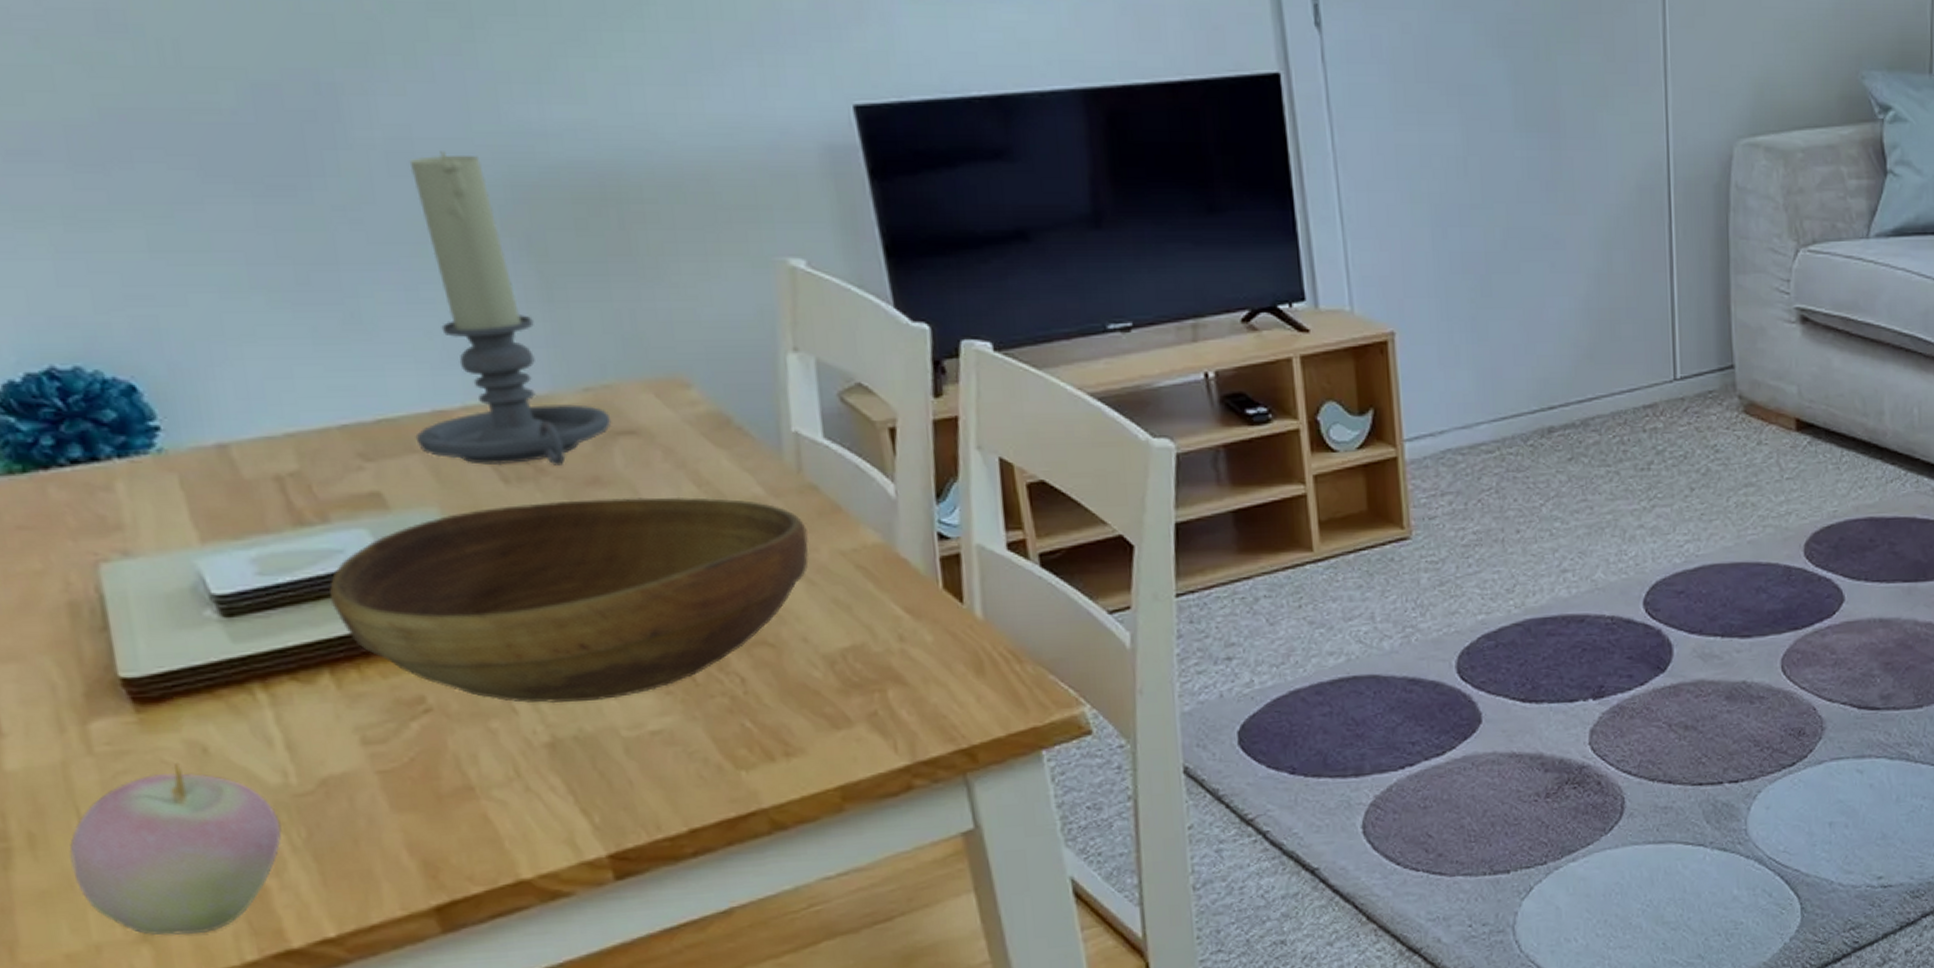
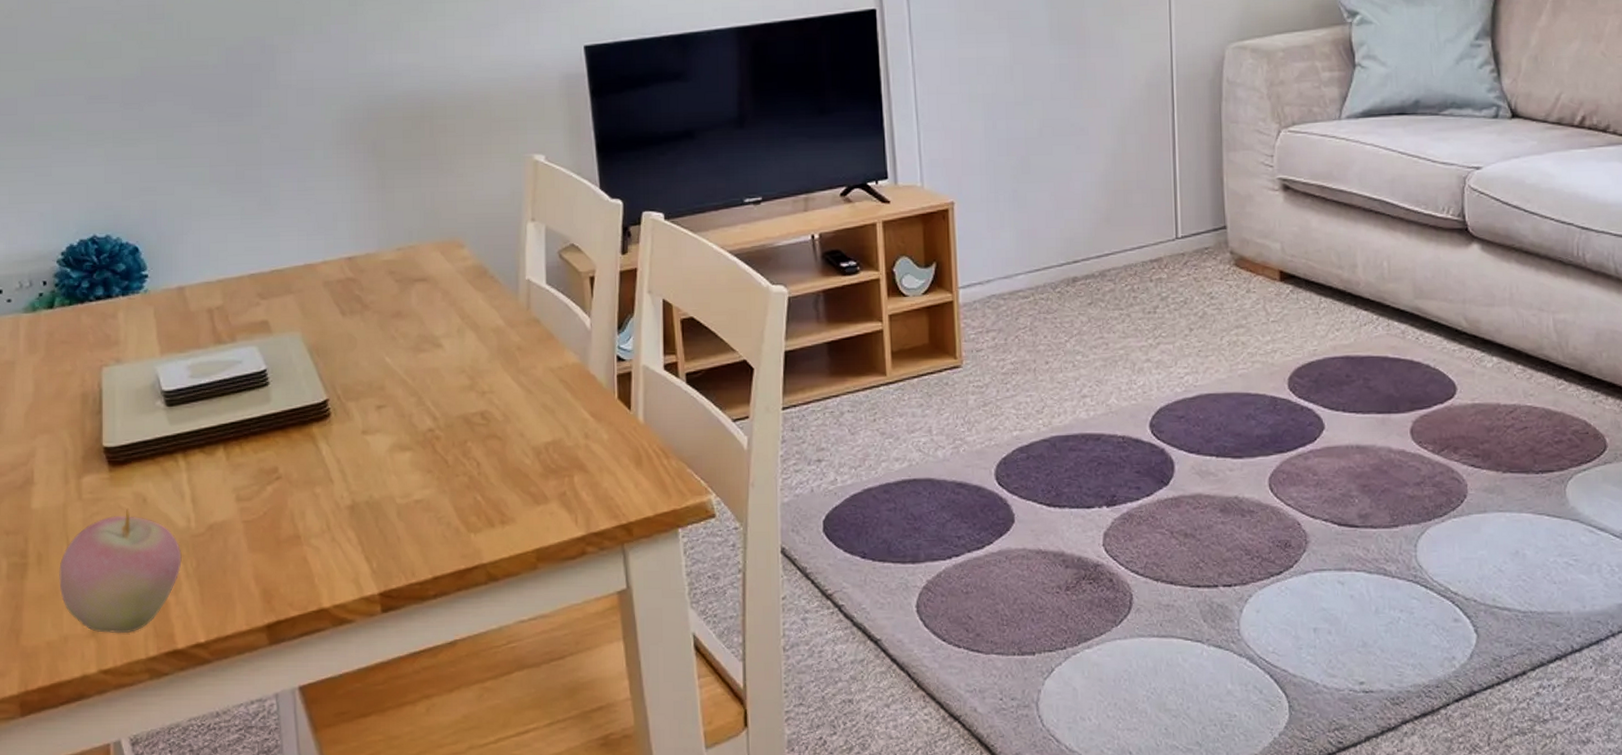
bowl: present [329,496,809,704] -> none [229,326,530,477]
candle holder: present [409,151,612,466] -> none [293,87,412,303]

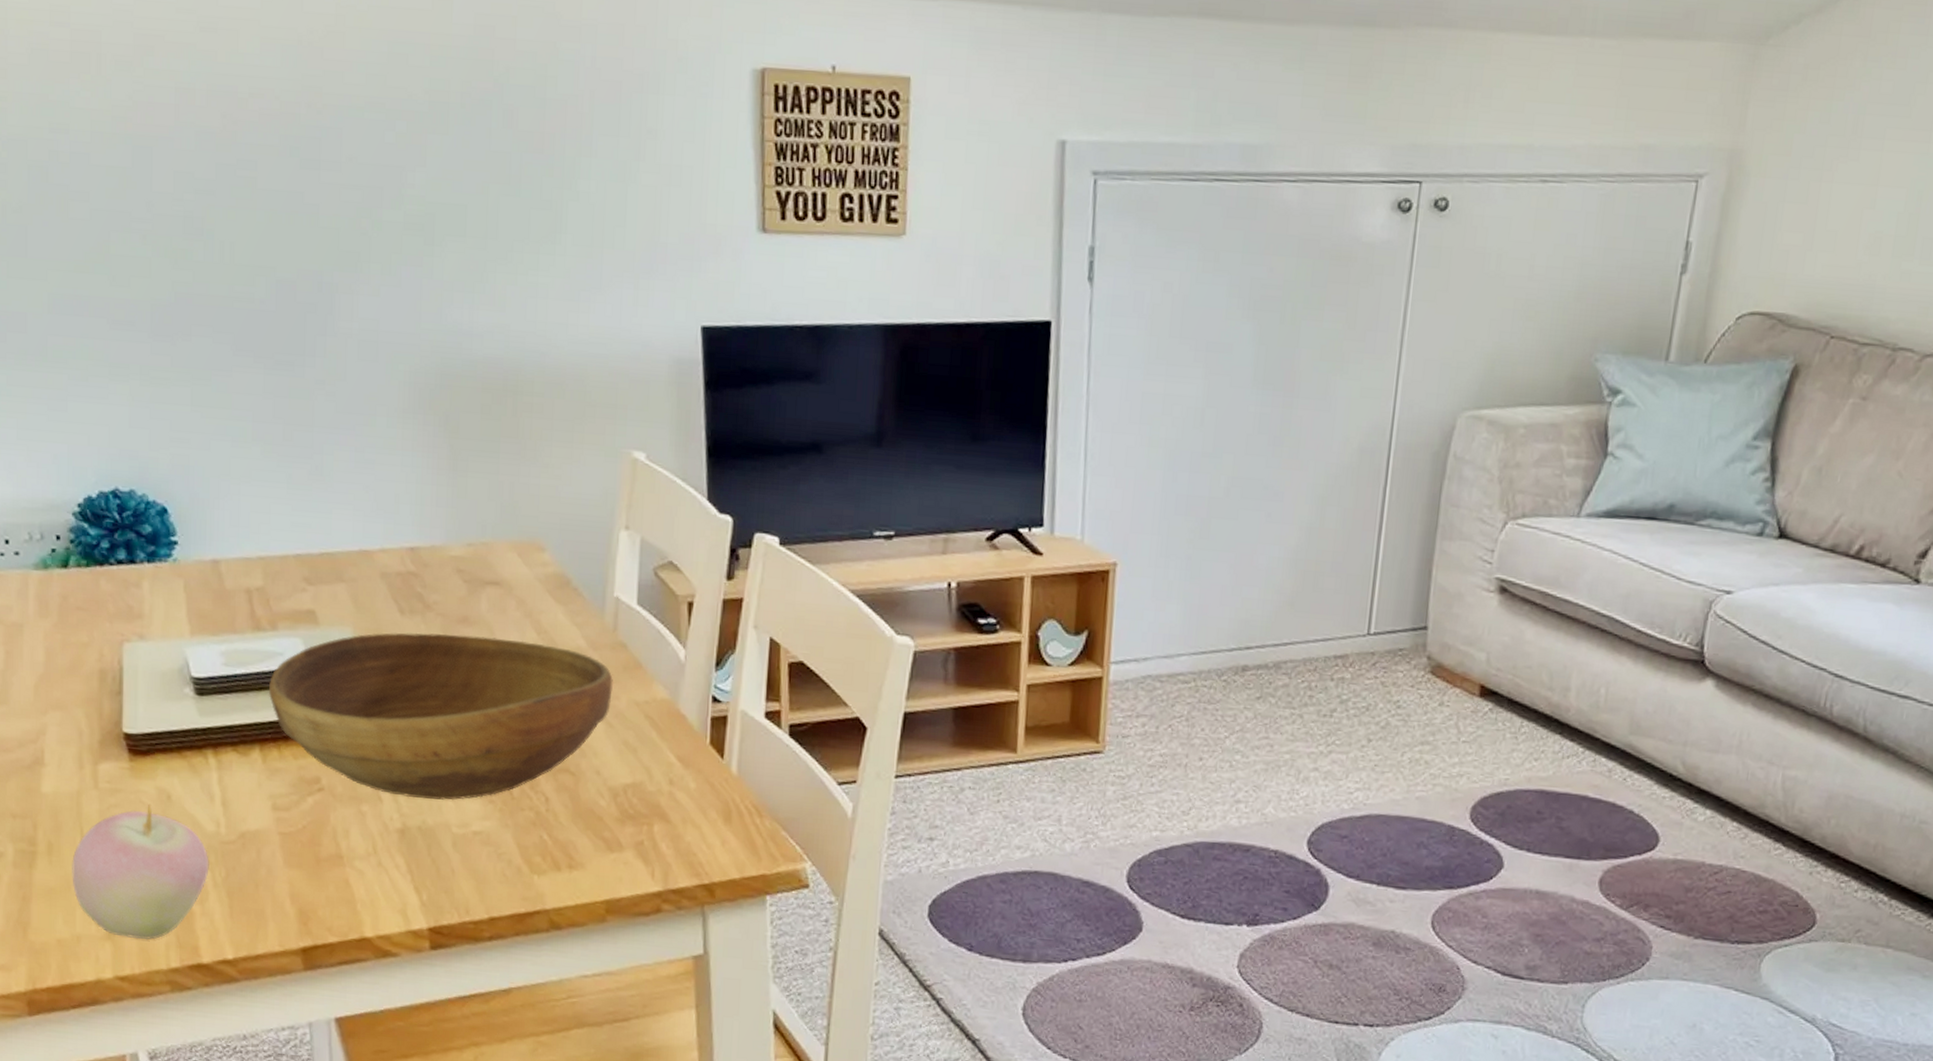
bowl: none [229,326,530,477] -> present [268,632,613,801]

